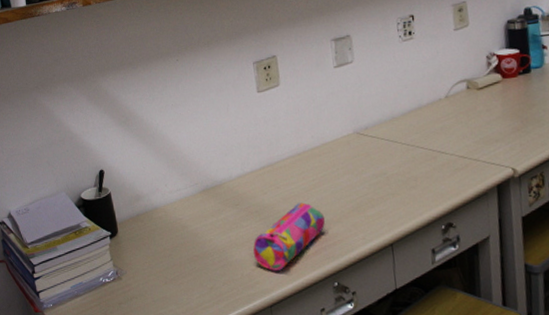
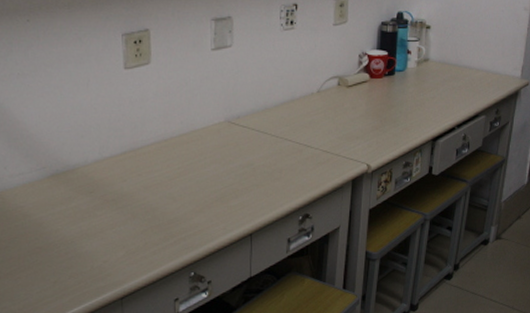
pencil case: present [252,202,325,271] -> none [106,191,186,262]

